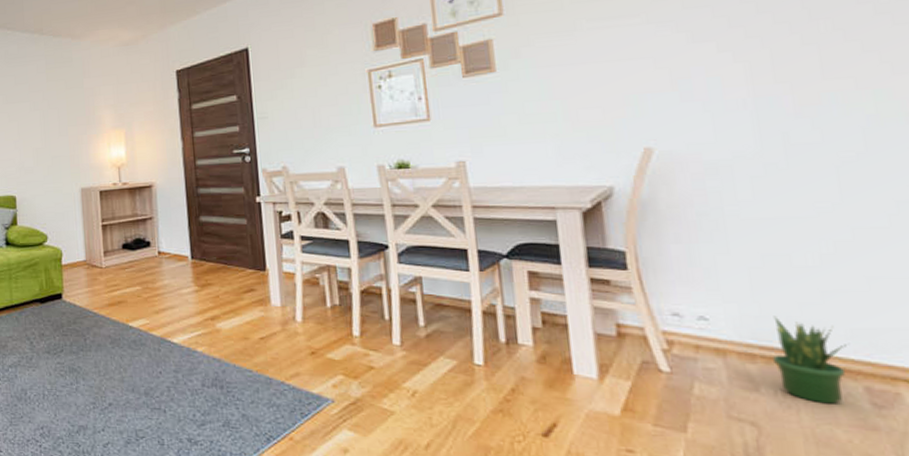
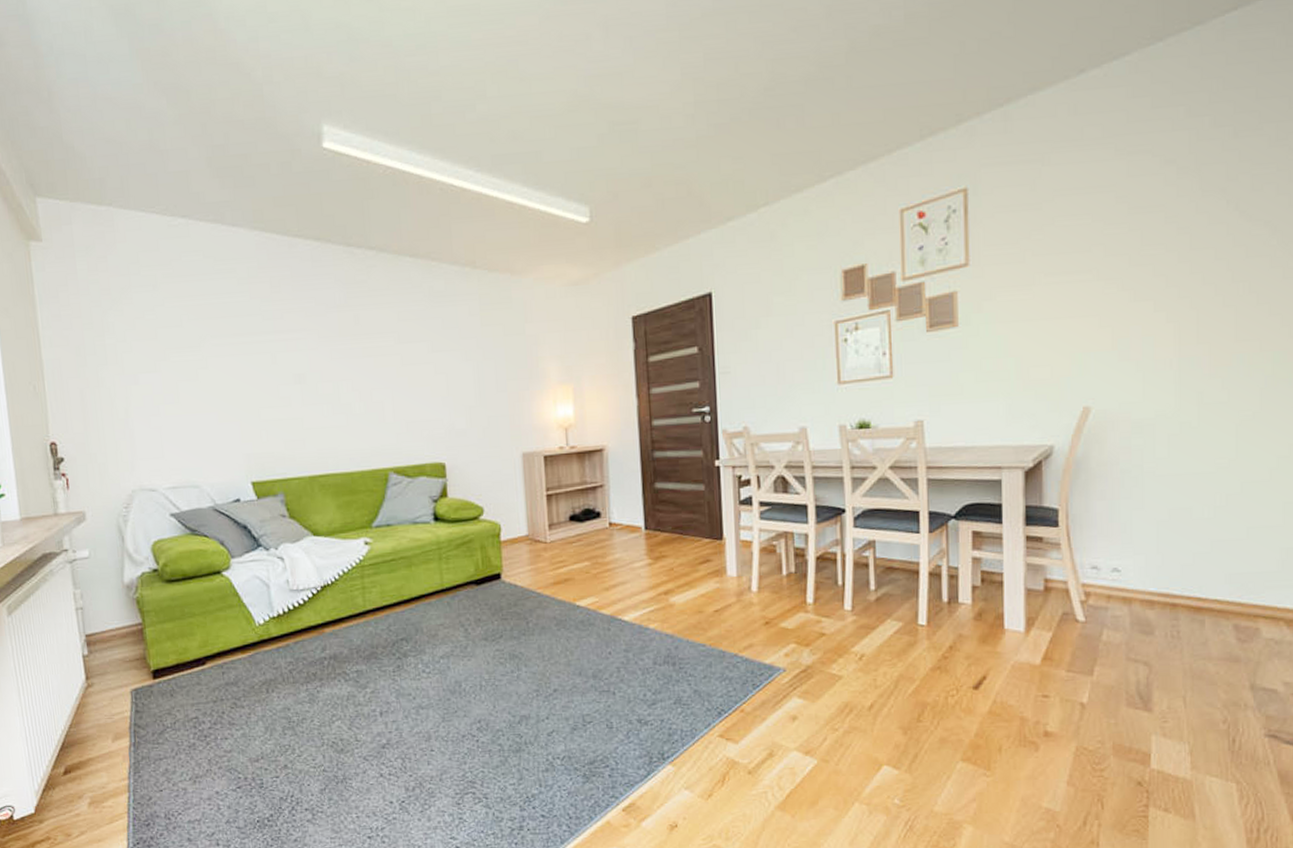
planter: present [773,316,848,404] -> none [1168,565,1226,642]

